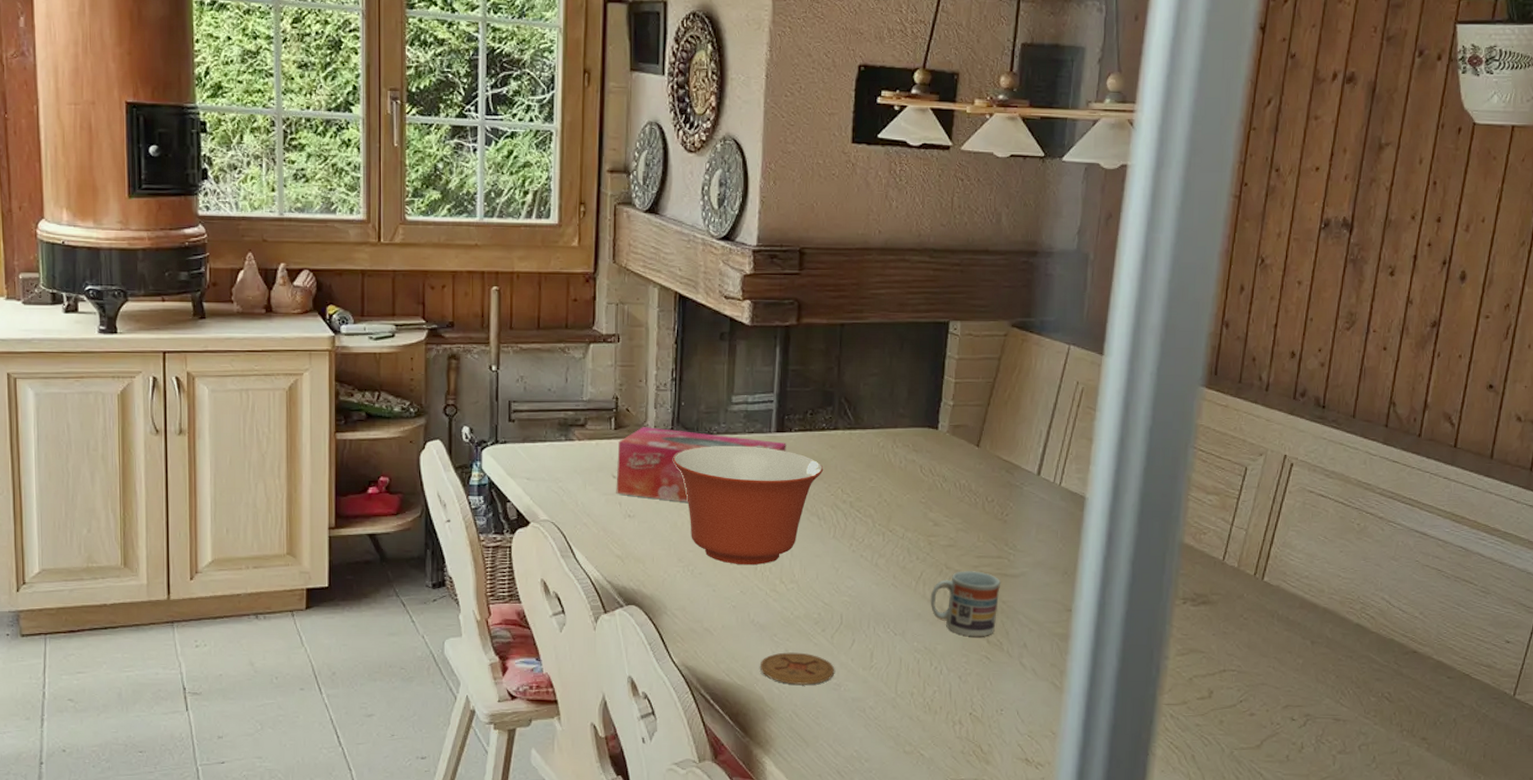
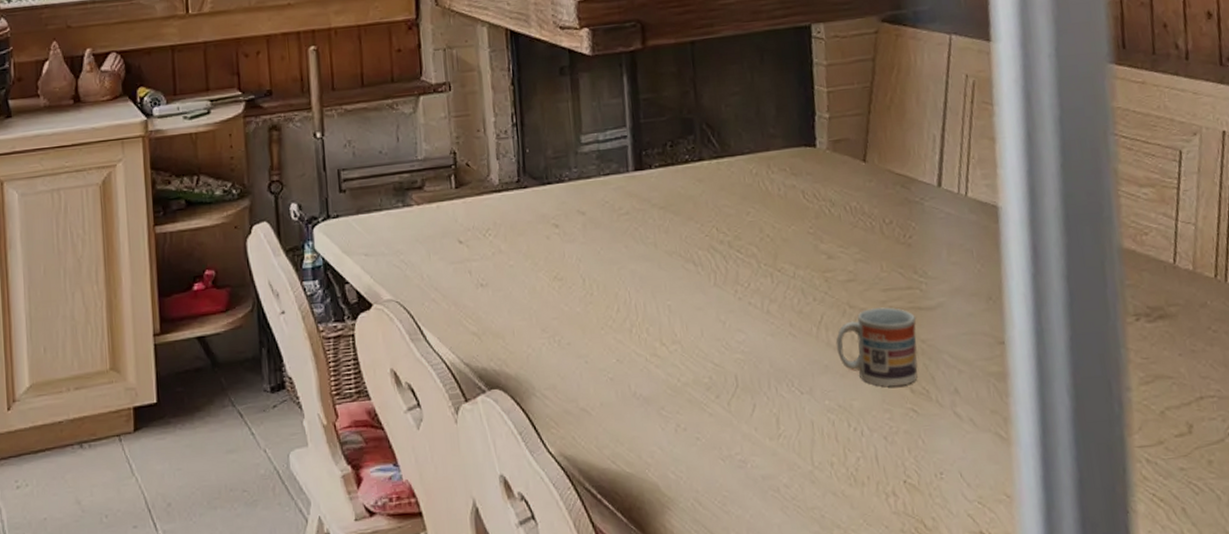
tissue box: present [616,427,787,503] -> none [461,180,649,263]
mixing bowl: present [673,445,824,566] -> none [523,189,693,329]
coaster: present [759,652,835,685] -> none [649,426,738,466]

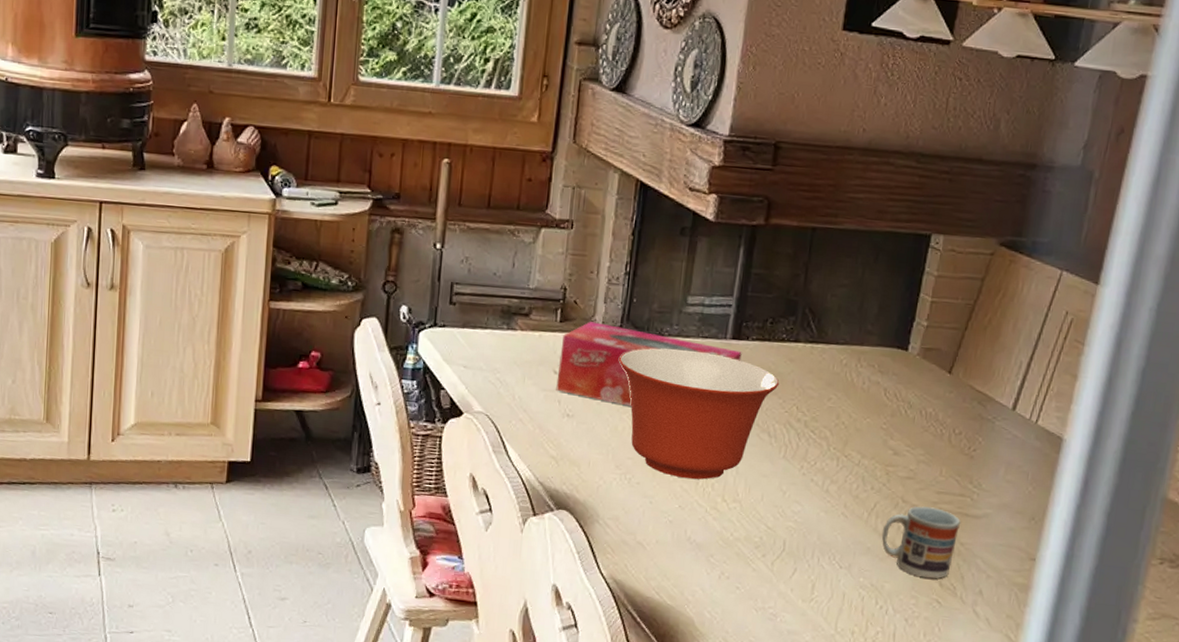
tissue box: none [461,180,649,263] -> present [556,321,742,407]
mixing bowl: none [523,189,693,329] -> present [619,348,780,480]

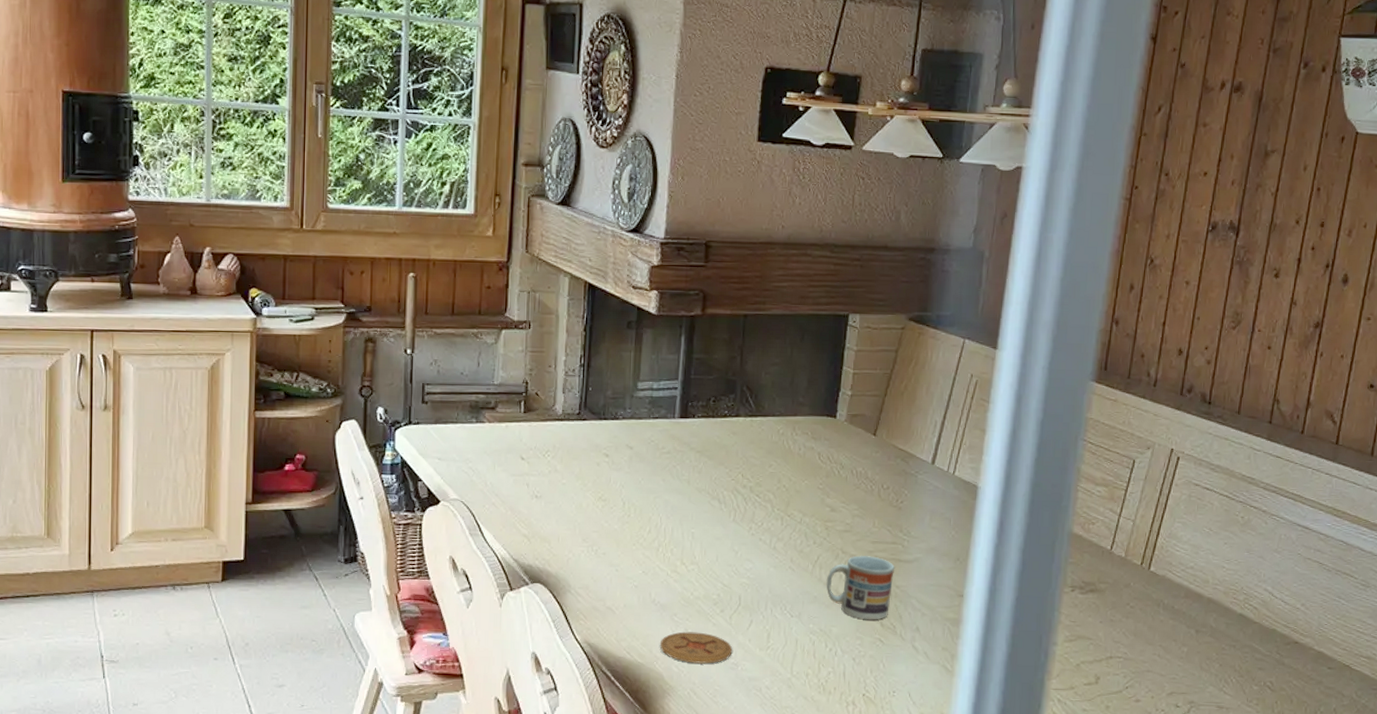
tissue box: present [556,321,742,407] -> none [524,411,690,485]
mixing bowl: present [619,348,780,480] -> none [580,430,725,547]
coaster: none [692,575,773,612] -> present [659,632,733,664]

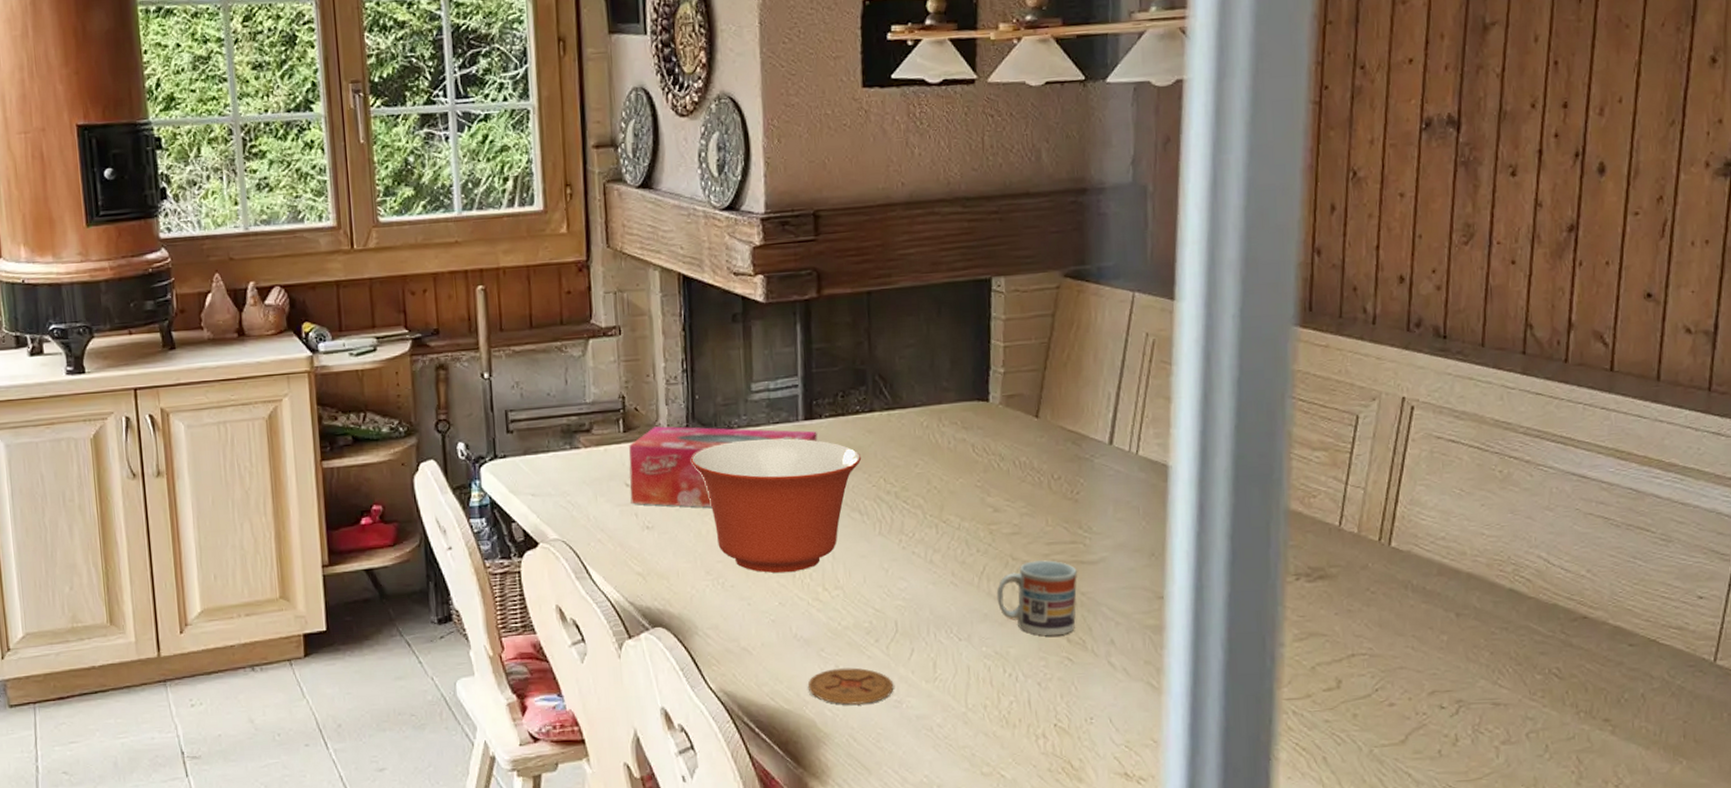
tissue box: none [524,411,690,485] -> present [629,426,818,508]
mixing bowl: none [580,430,725,547] -> present [691,438,862,573]

